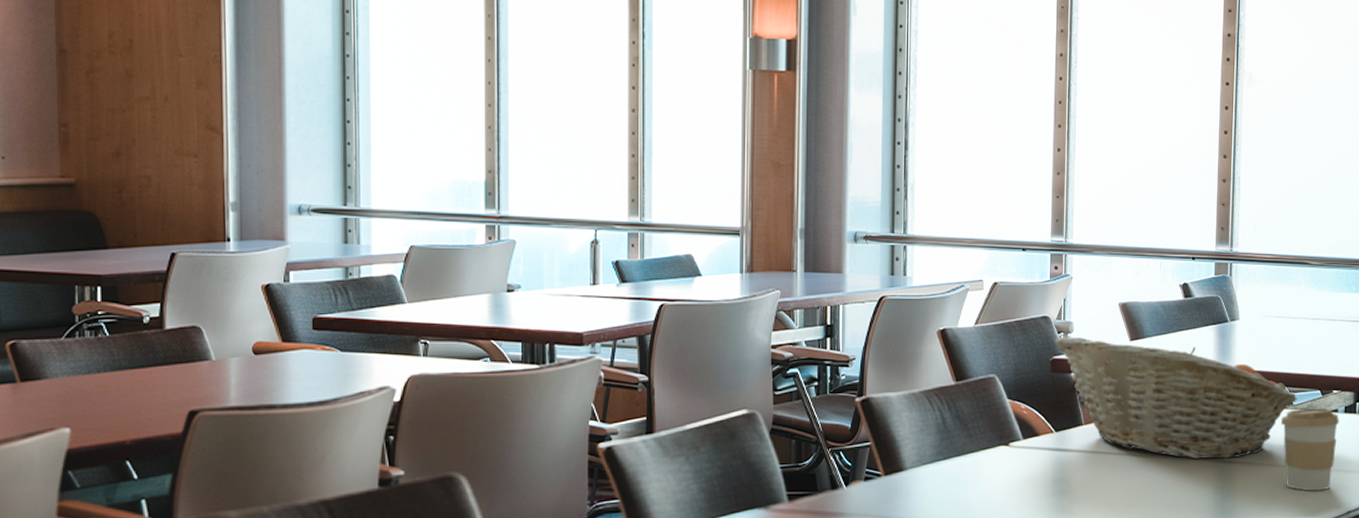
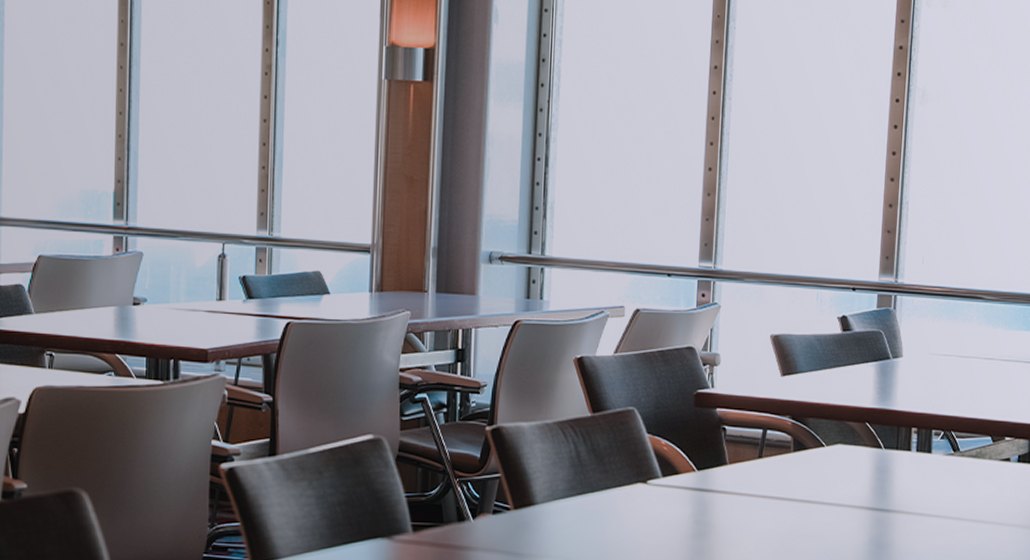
fruit basket: present [1054,335,1297,459] -> none [699,368,965,507]
coffee cup: present [1280,408,1339,491] -> none [945,455,1011,546]

